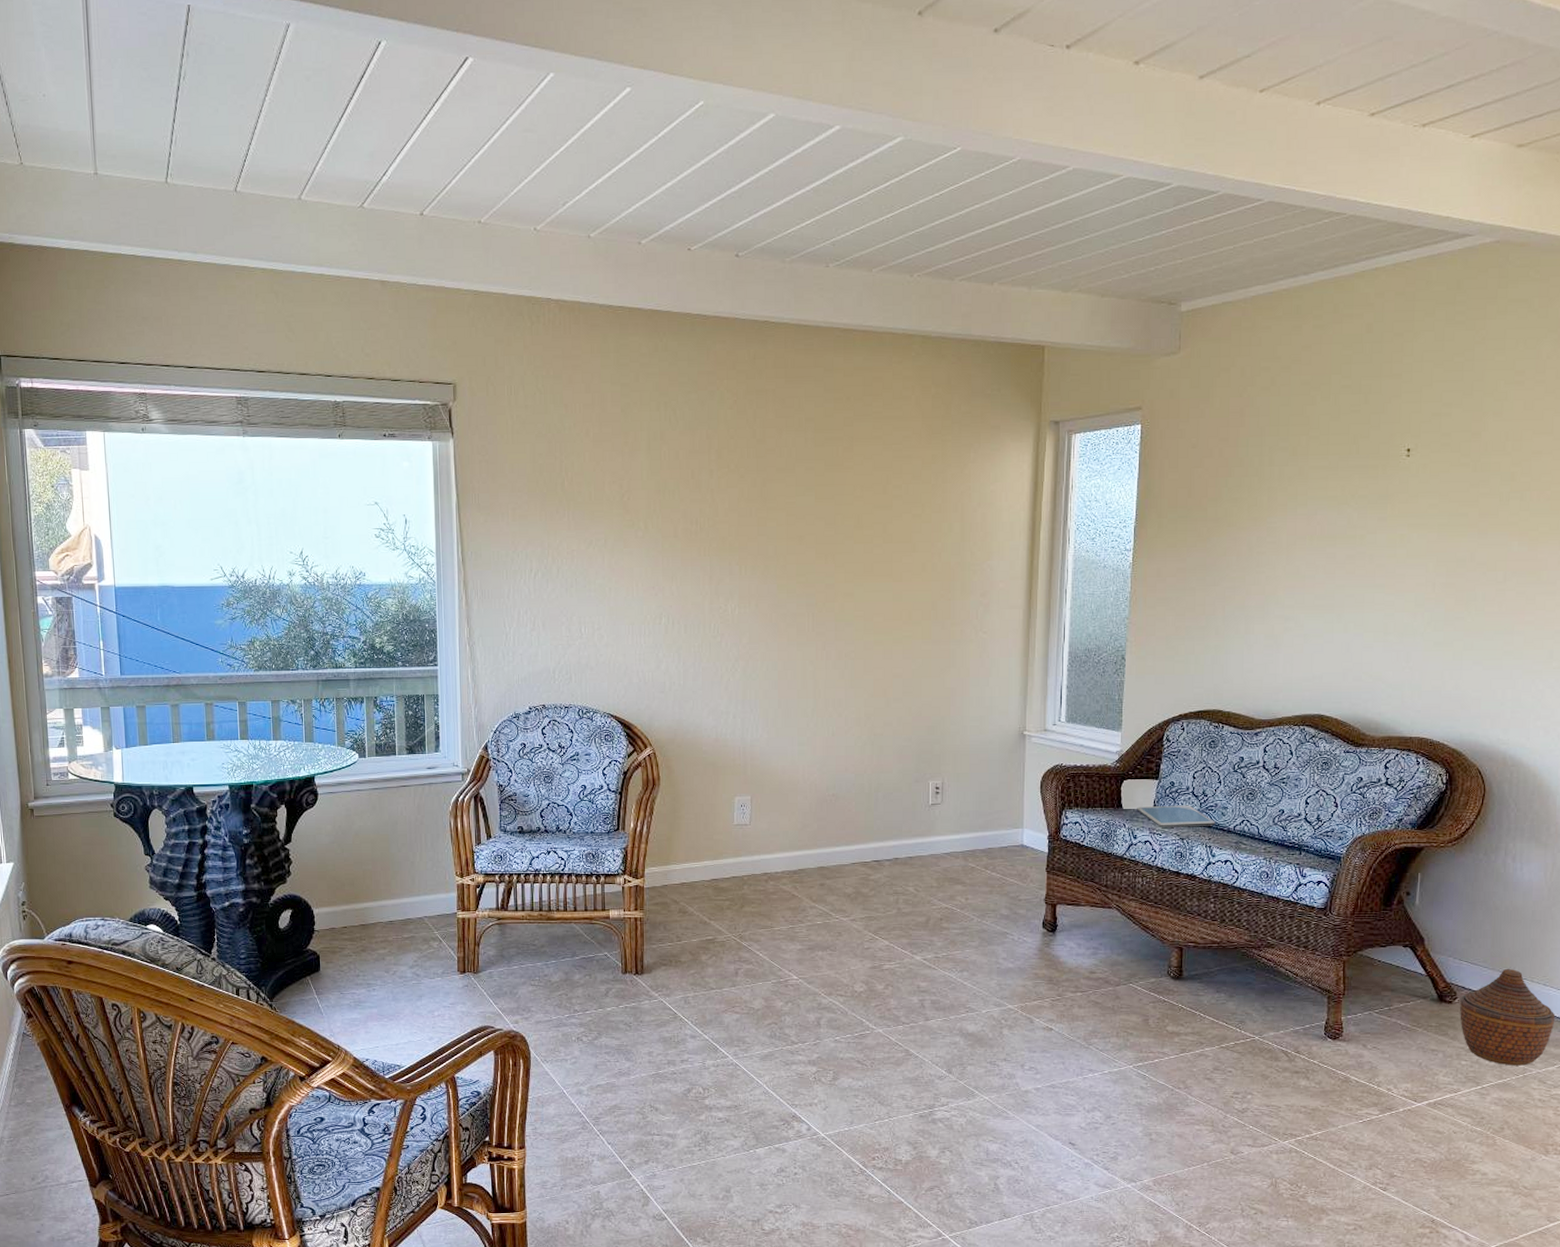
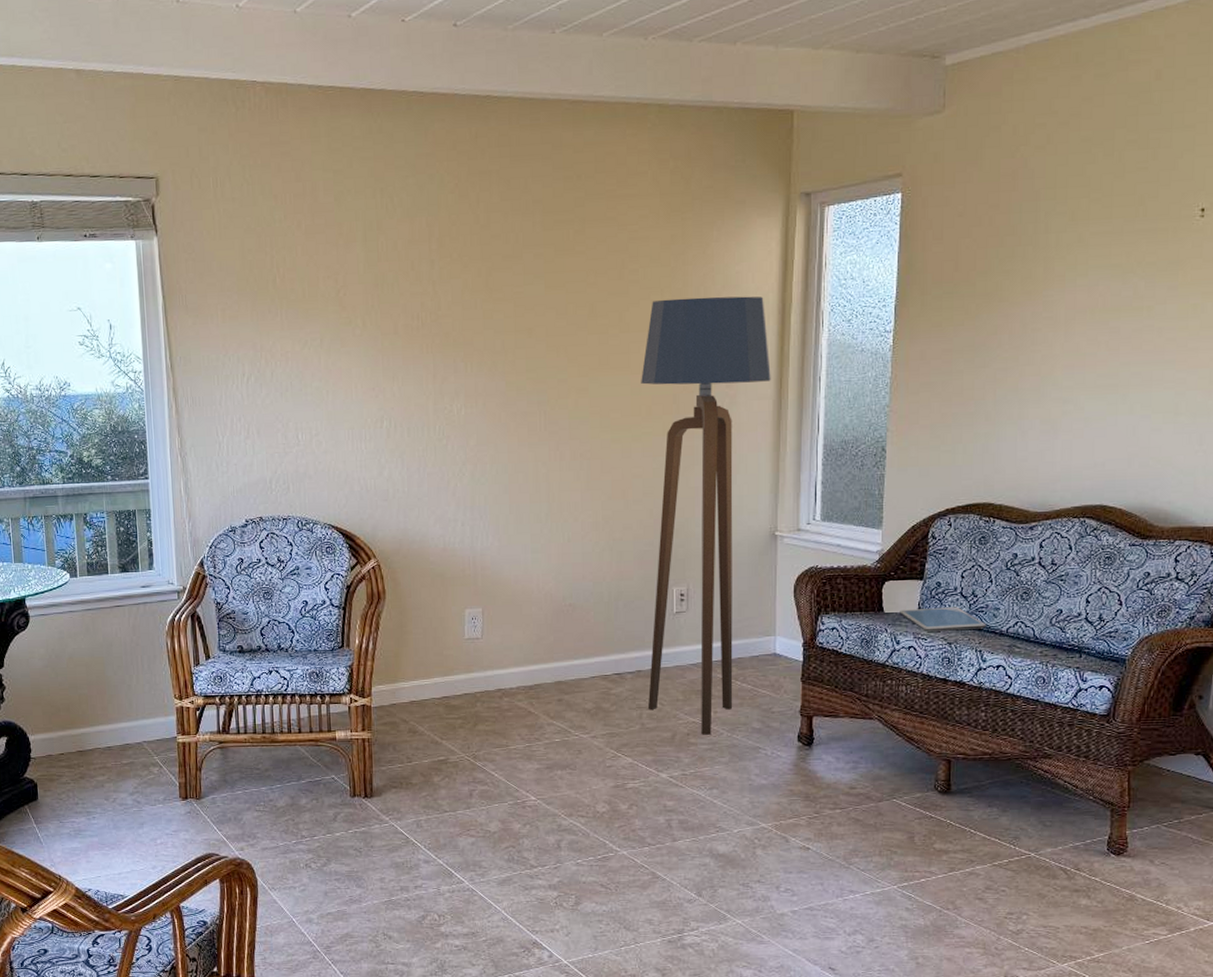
floor lamp: none [902,513,1021,920] -> present [641,296,771,735]

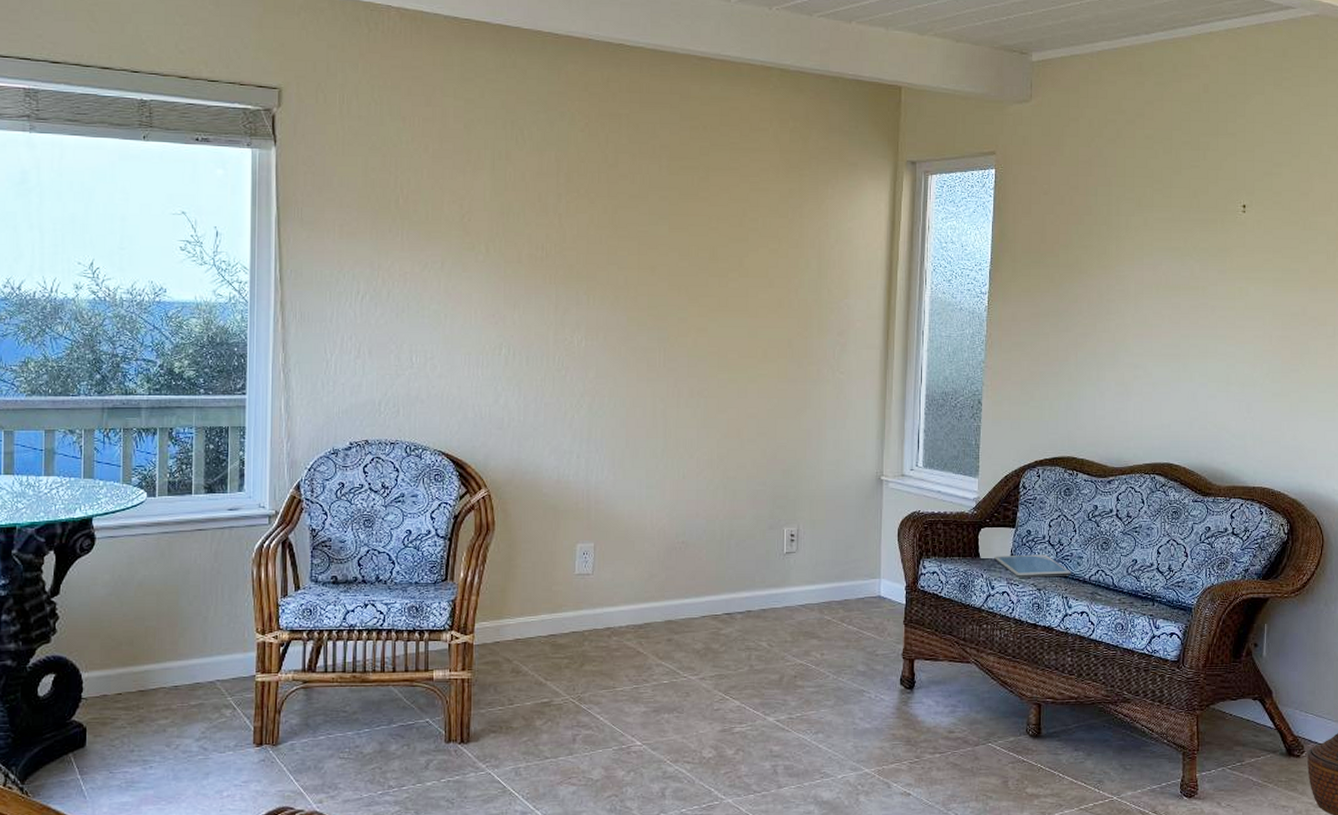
floor lamp: present [641,296,771,735] -> none [757,248,879,678]

